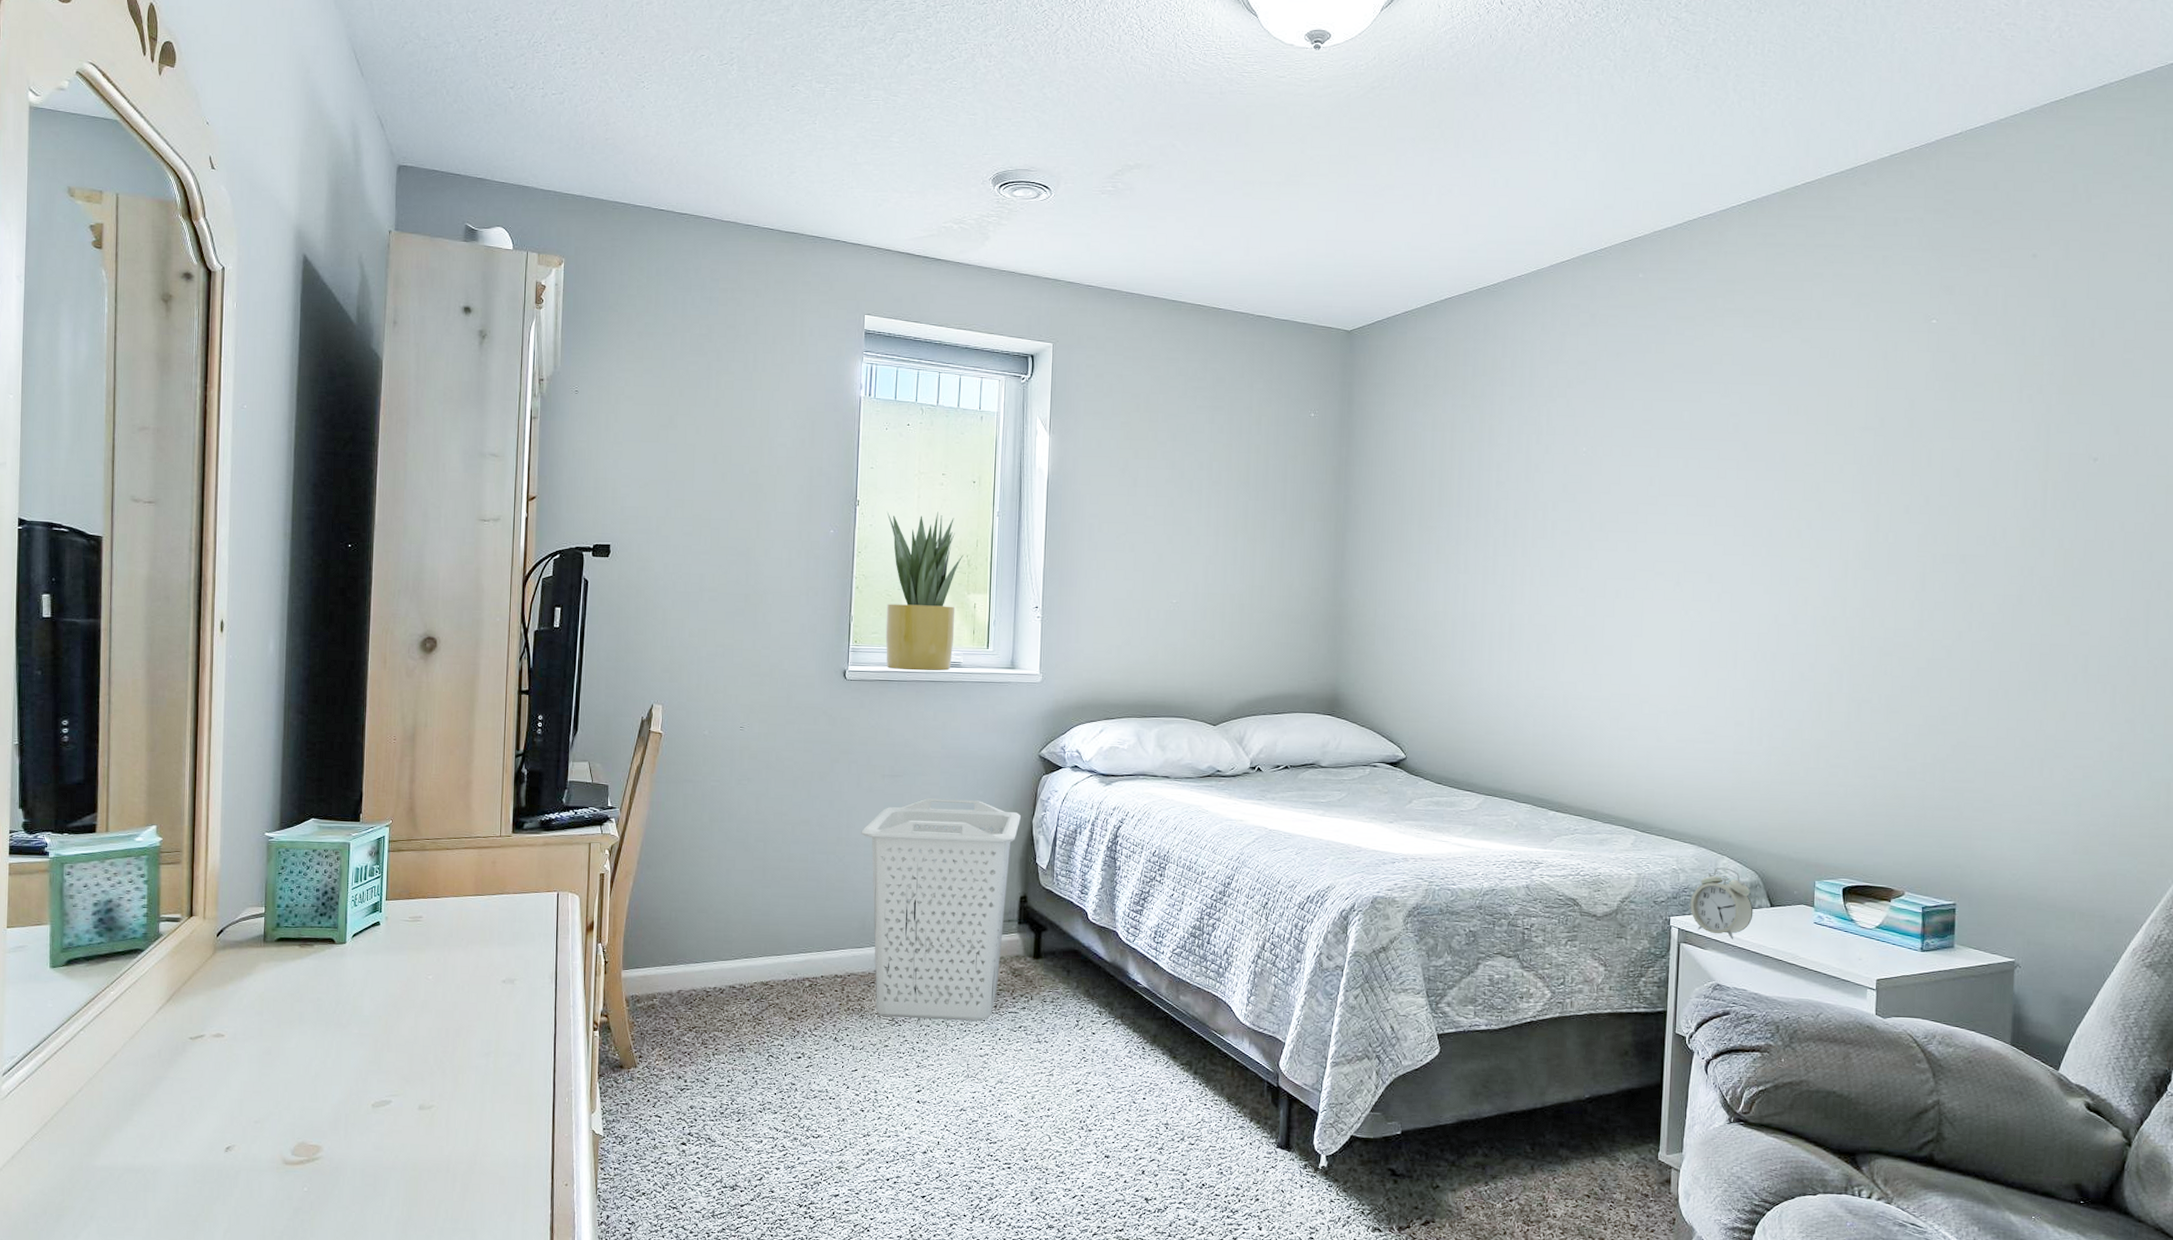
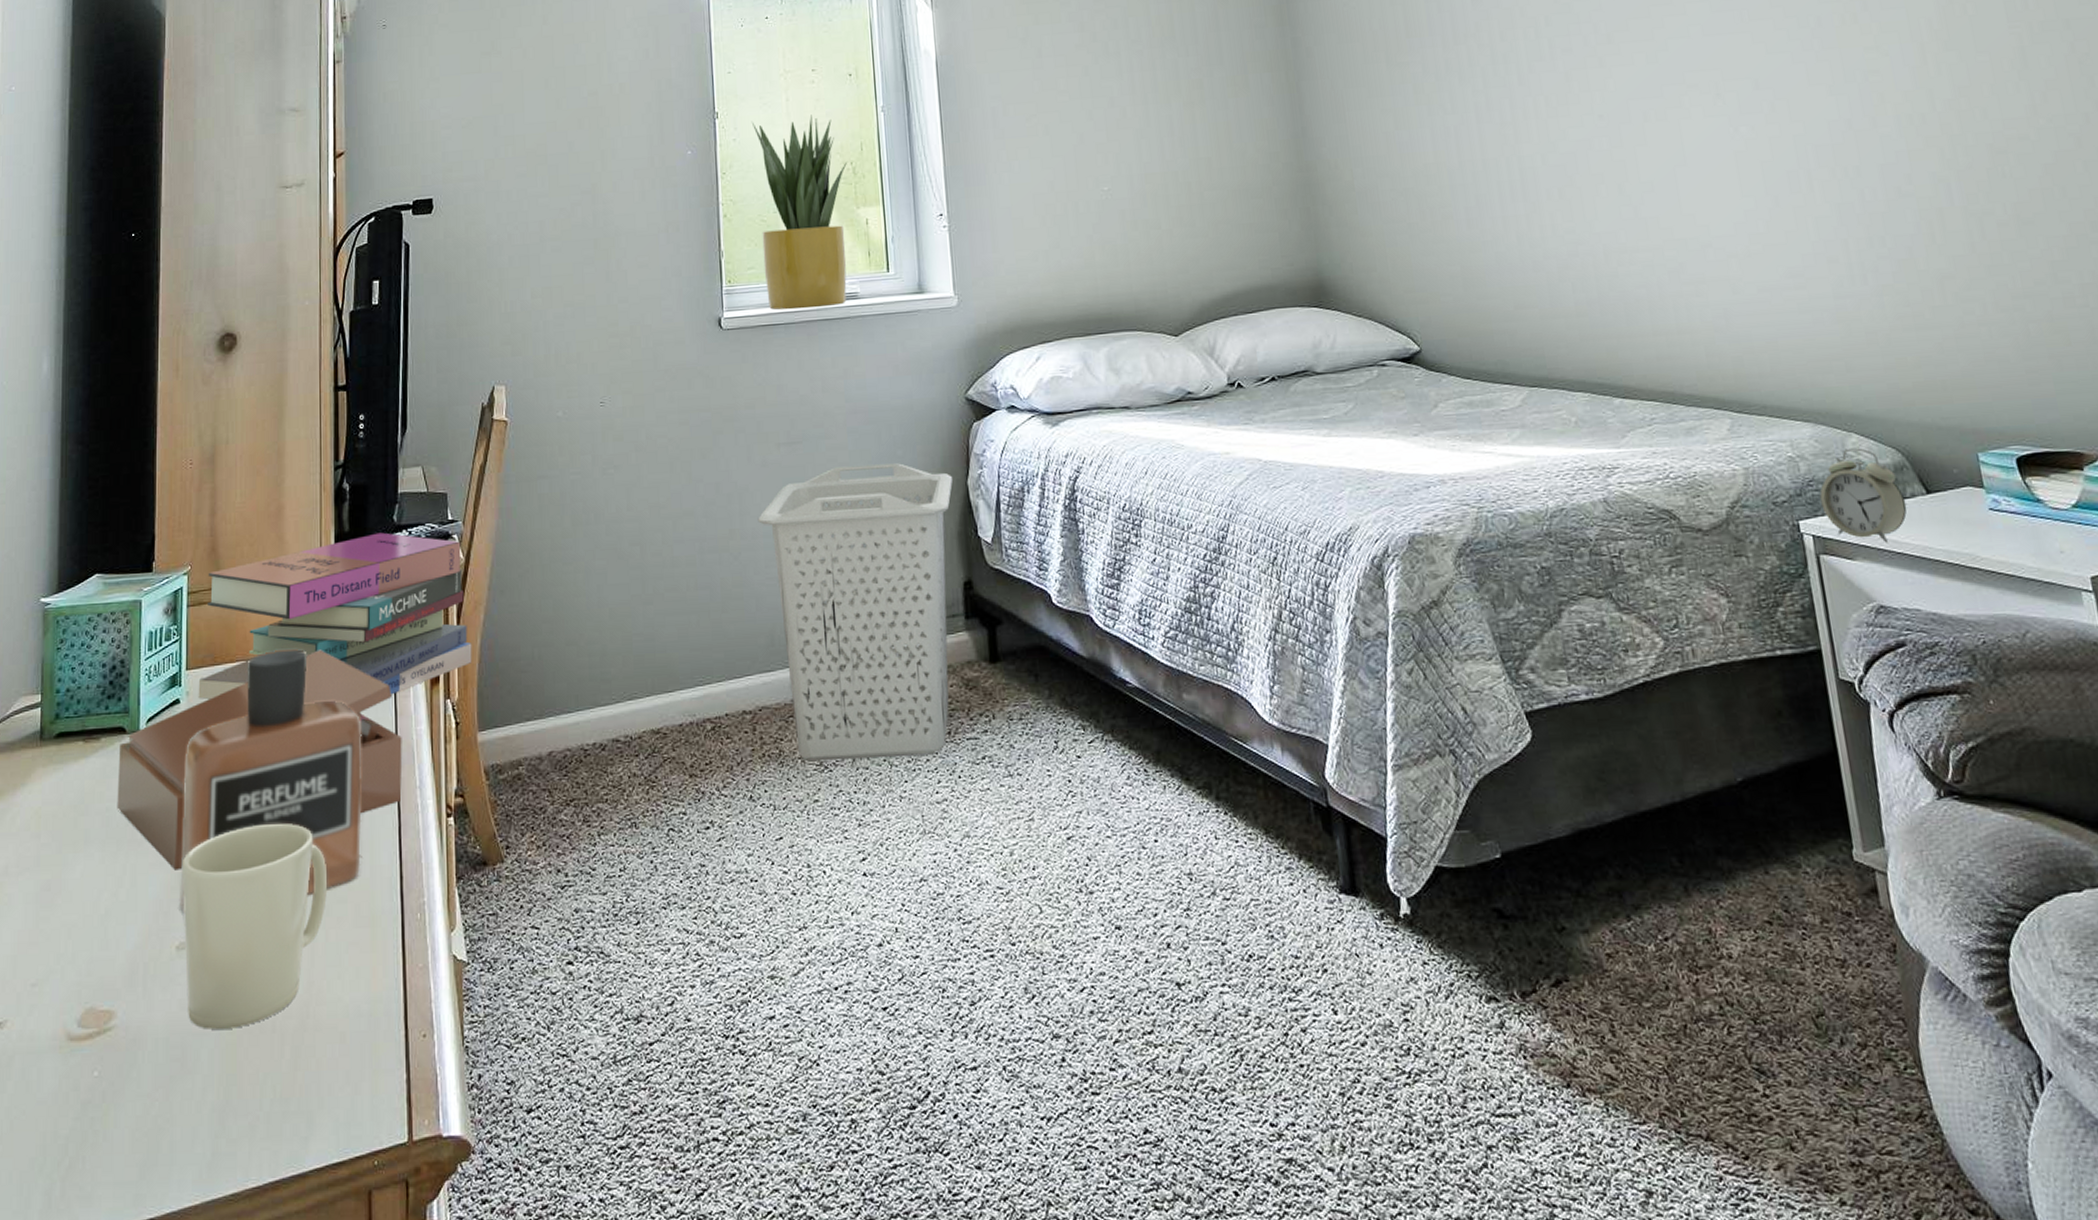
jewelry box: none [326,895,561,1049] -> present [117,649,402,871]
perfume: none [375,892,529,1080] -> present [179,648,362,912]
mug: none [378,1021,496,1167] -> present [181,822,328,1029]
books: none [395,810,622,936] -> present [198,532,472,700]

